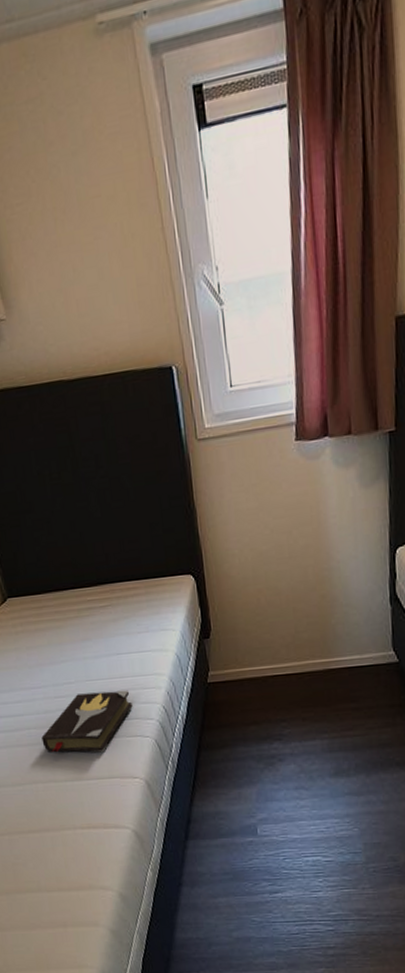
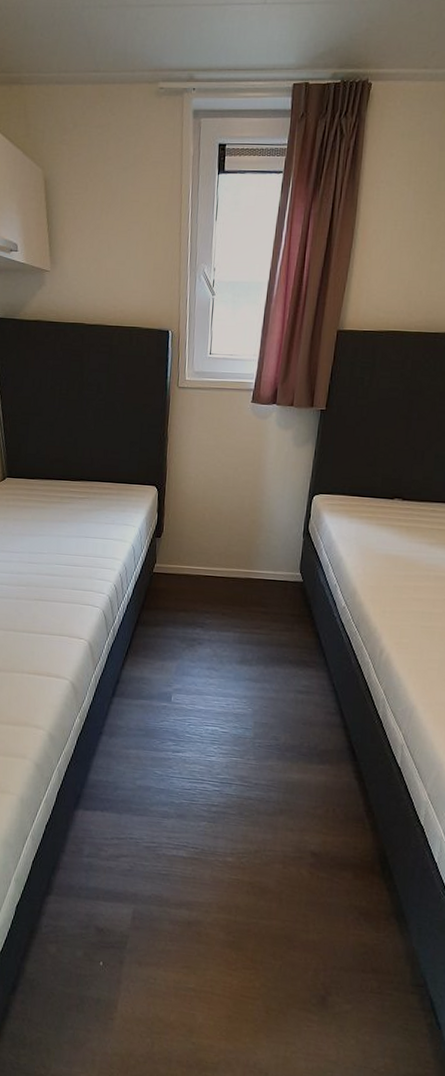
hardback book: present [41,690,133,753] -> none [10,563,90,614]

